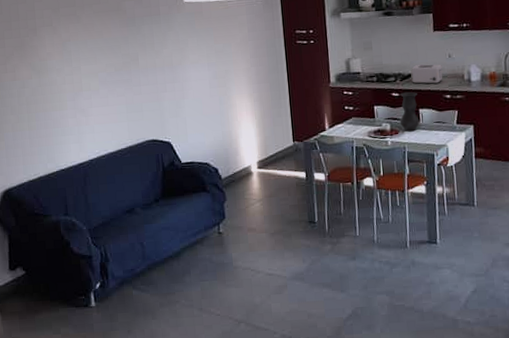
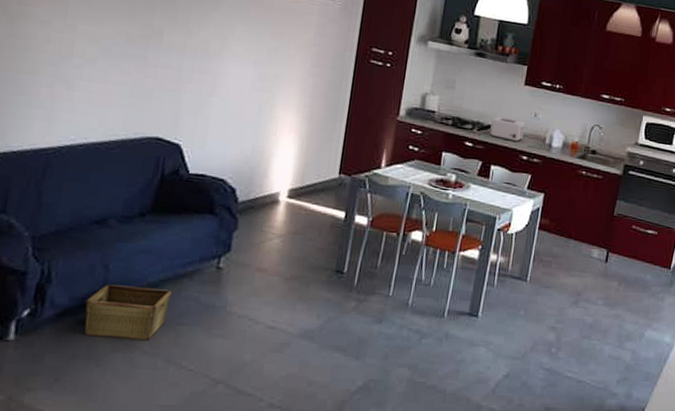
hamper: none [134,255,192,297] -> present [84,284,173,341]
vase: present [399,91,420,132] -> none [466,143,493,189]

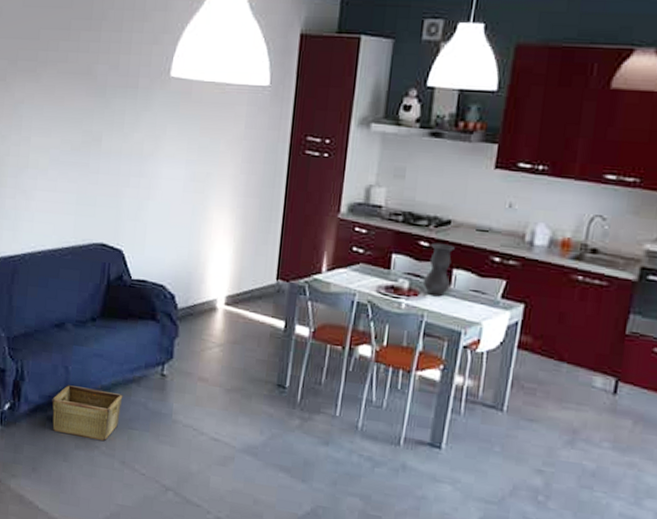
vase: none [466,143,493,189] -> present [422,242,455,297]
toaster: present [490,116,525,143] -> none [451,208,497,241]

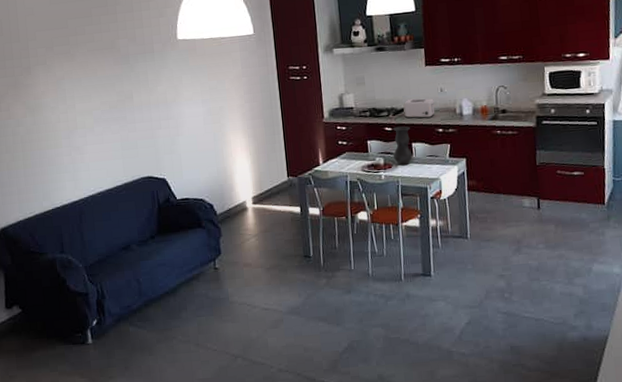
hamper: present [52,385,123,442] -> none [131,291,188,334]
toaster: none [451,208,497,241] -> present [404,98,435,119]

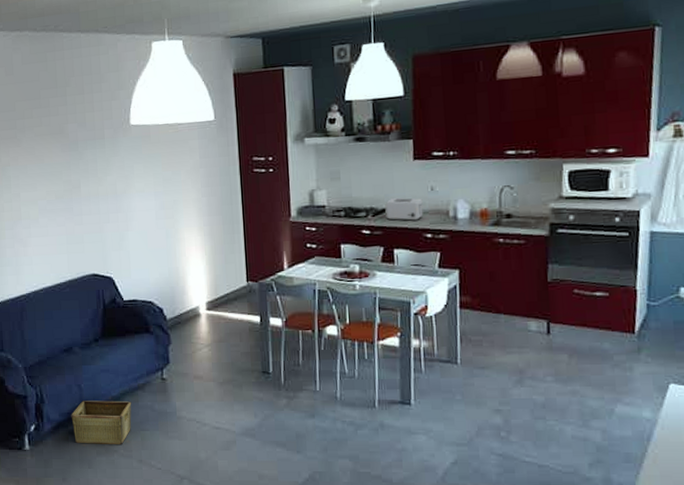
hamper: none [131,291,188,334] -> present [71,400,132,445]
vase: present [393,126,413,166] -> none [370,229,394,275]

